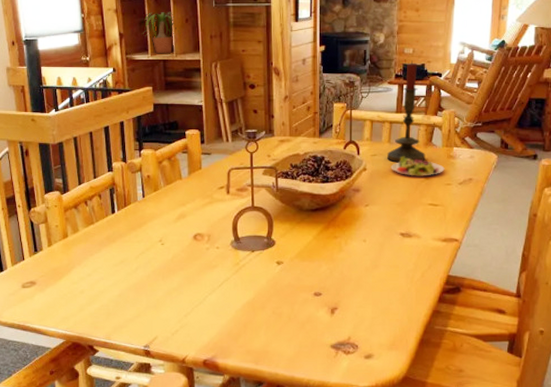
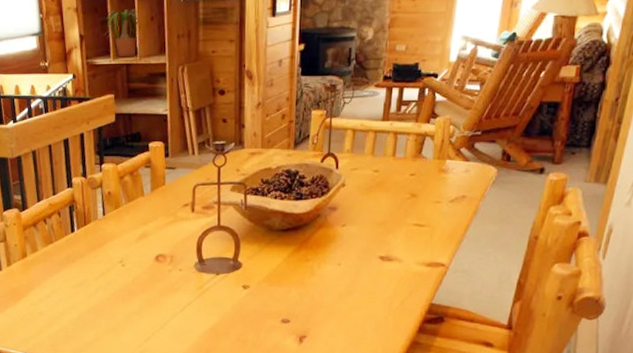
candle: present [387,60,426,163] -> none [369,59,413,178]
salad plate: present [391,156,445,176] -> none [373,170,435,193]

